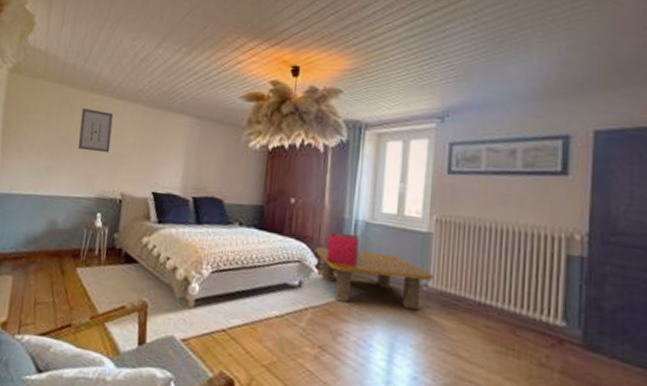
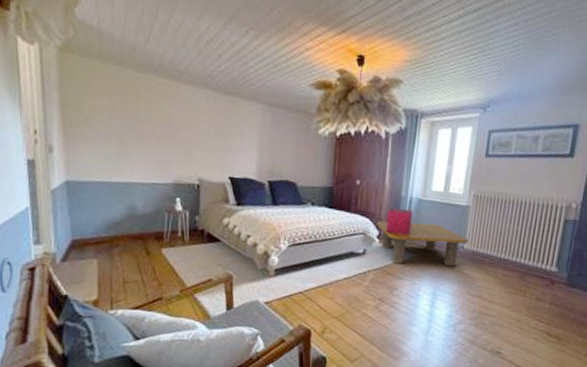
wall art: present [77,108,114,153] -> none [148,93,183,140]

